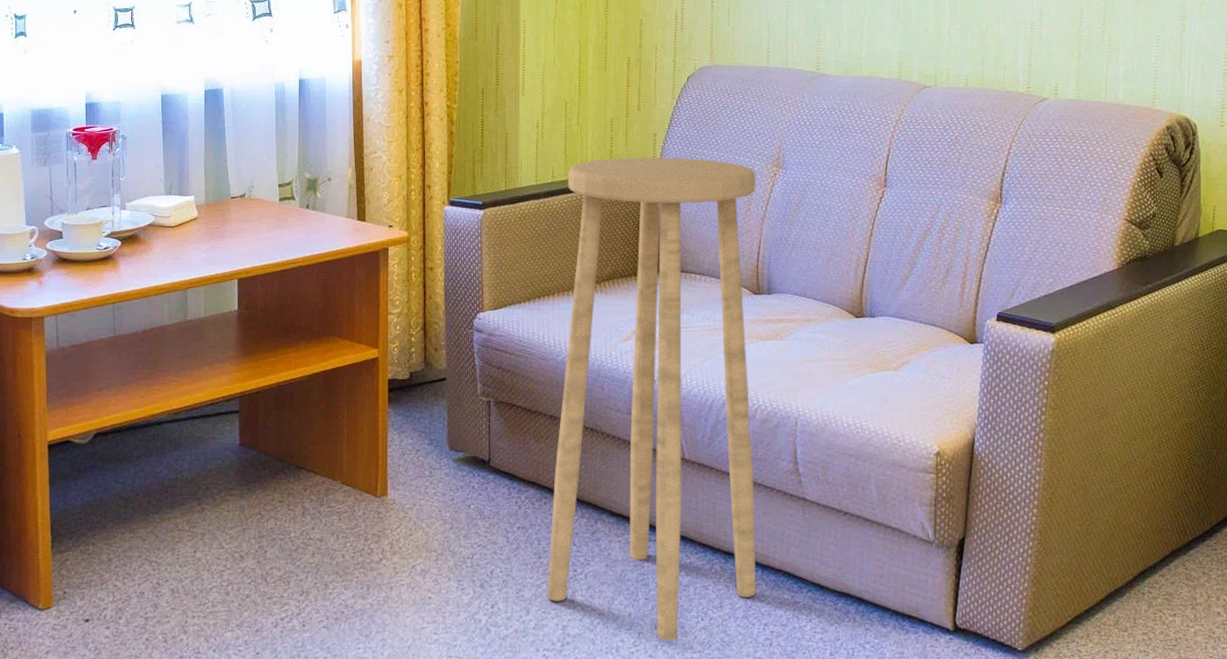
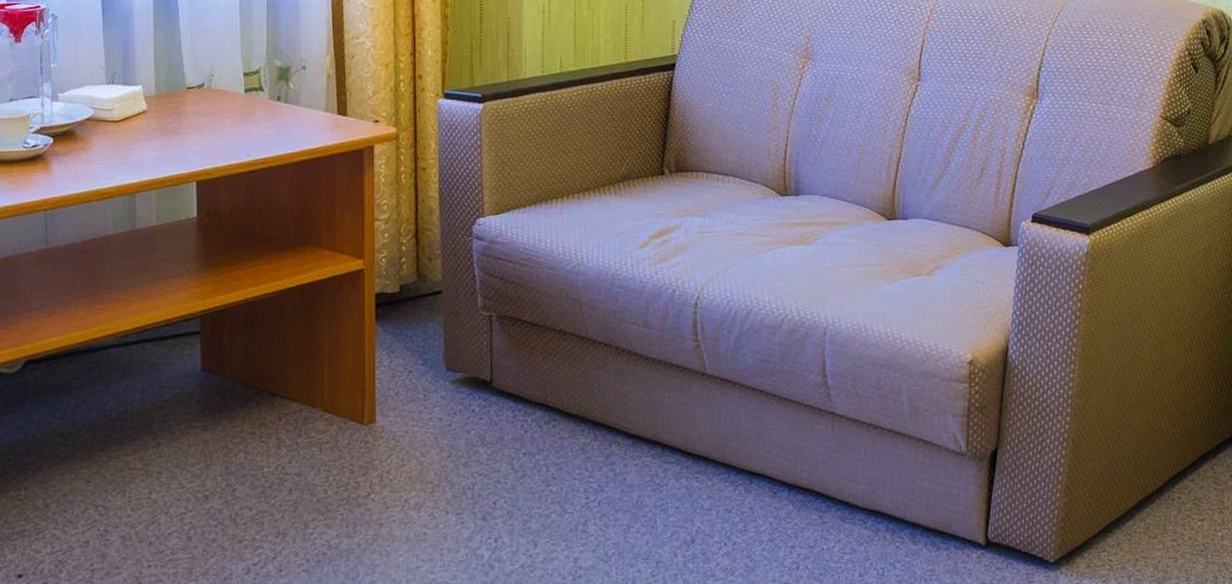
stool: present [547,157,757,642] -> none [557,46,783,570]

